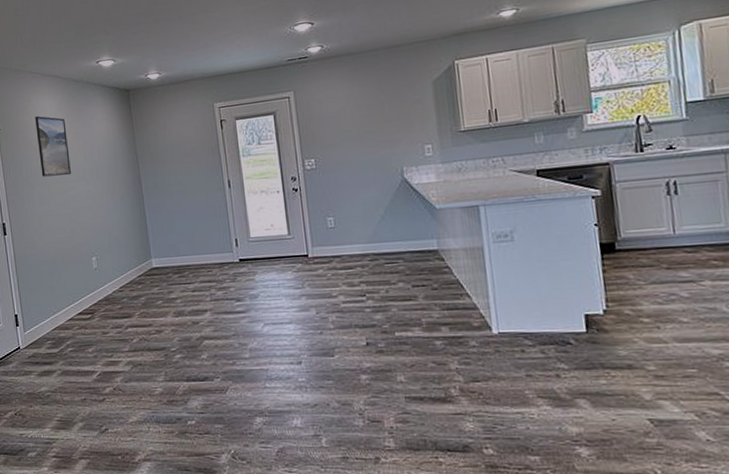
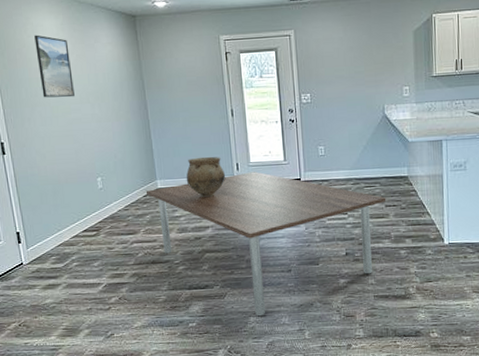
dining table: none [140,247,413,415] -> present [145,171,386,316]
ceramic pot: none [181,232,225,278] -> present [186,156,226,198]

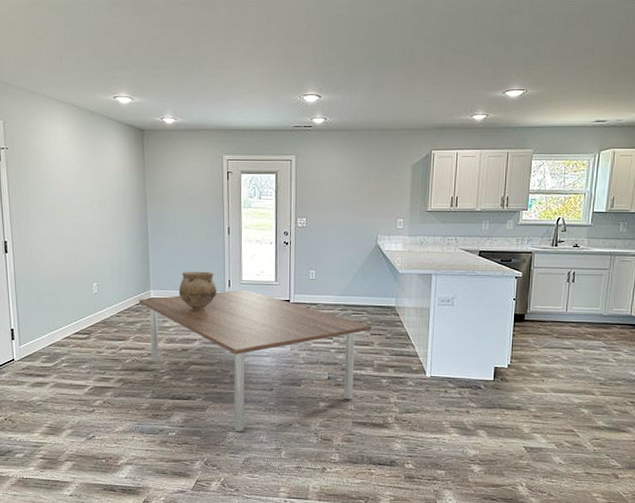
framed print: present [34,34,75,98] -> none [46,140,79,203]

